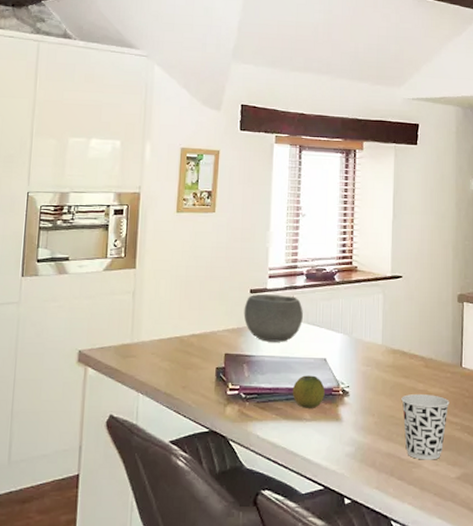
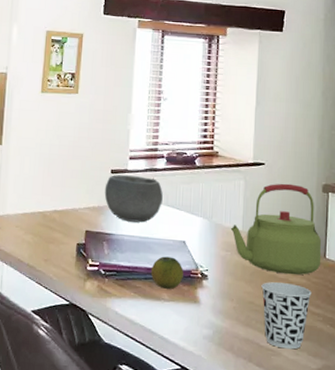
kettle: none [370,295,458,386] -> present [230,183,322,275]

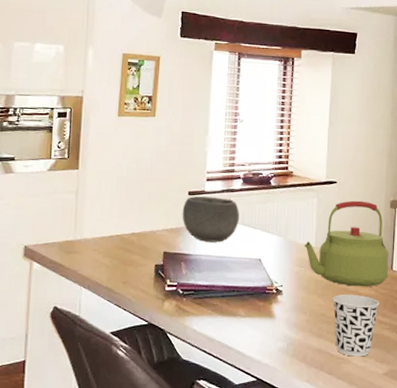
fruit: present [150,256,184,289] -> none [227,274,259,305]

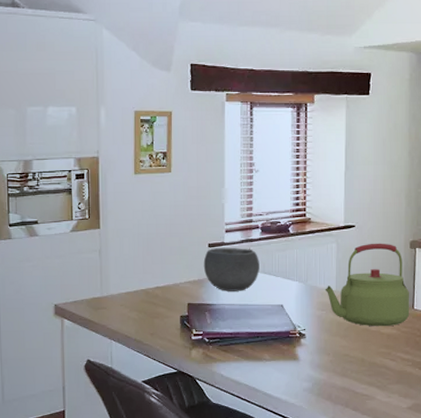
cup: present [333,294,380,357] -> none [355,335,402,393]

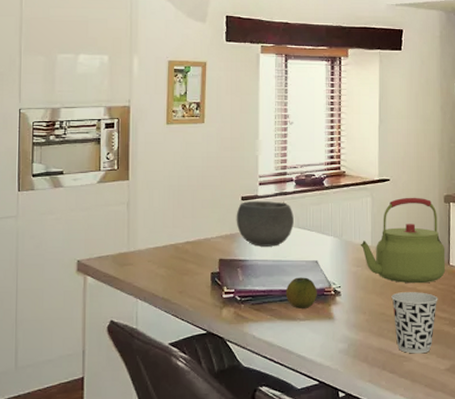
fruit: none [252,320,282,350] -> present [285,277,317,308]
cup: none [355,335,402,393] -> present [391,292,438,354]

